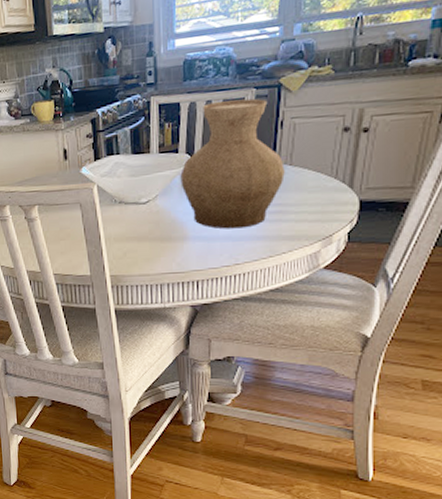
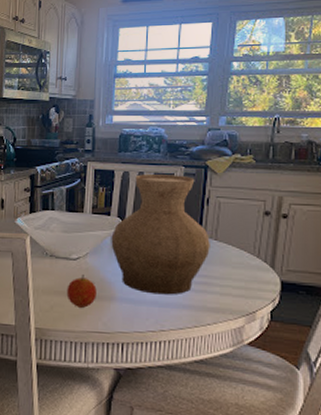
fruit: none [138,218,169,251] -> present [66,275,97,308]

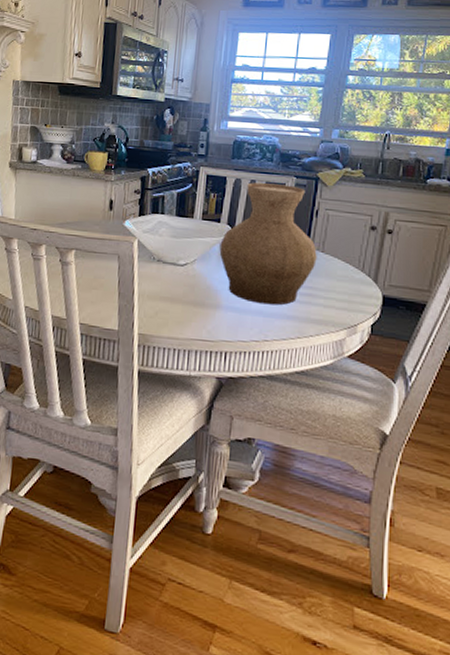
fruit: present [66,275,97,308] -> none [172,281,203,315]

